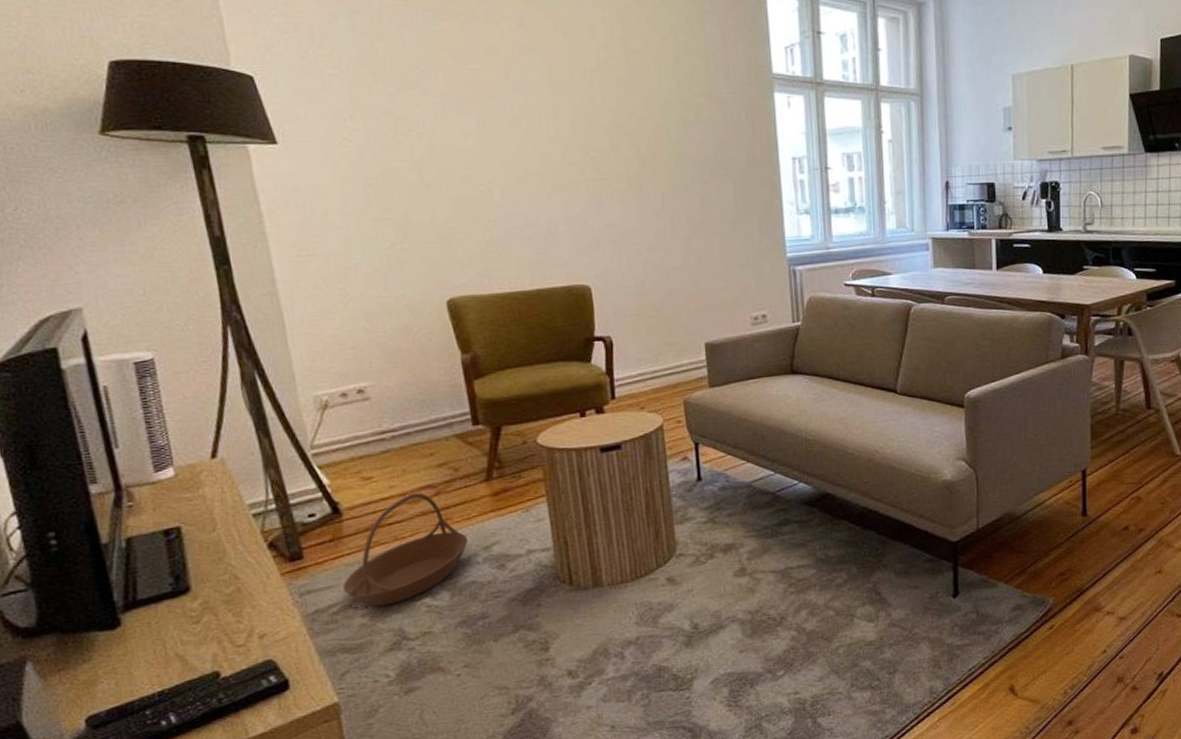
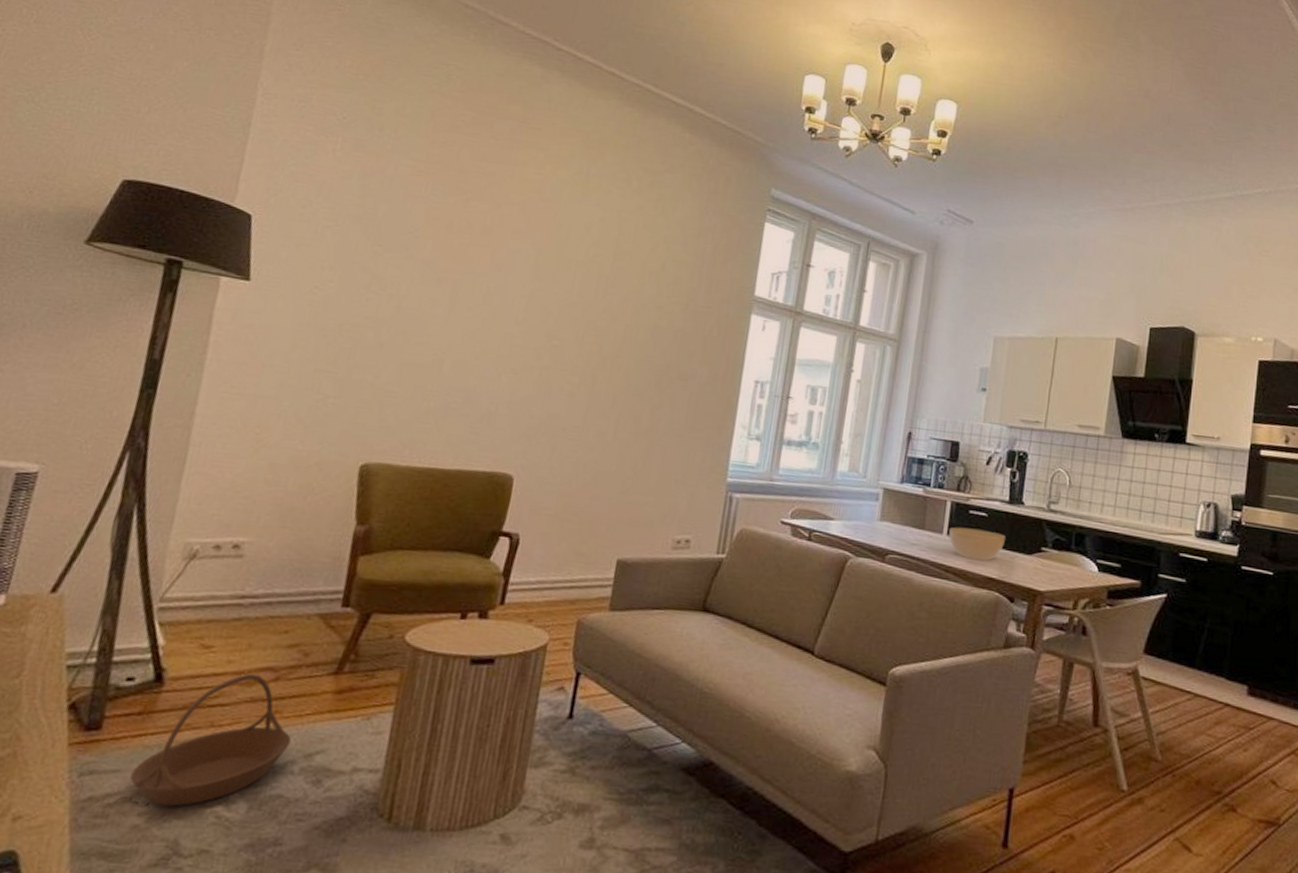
bowl: none [998,259,1051,288] -> present [949,527,1007,561]

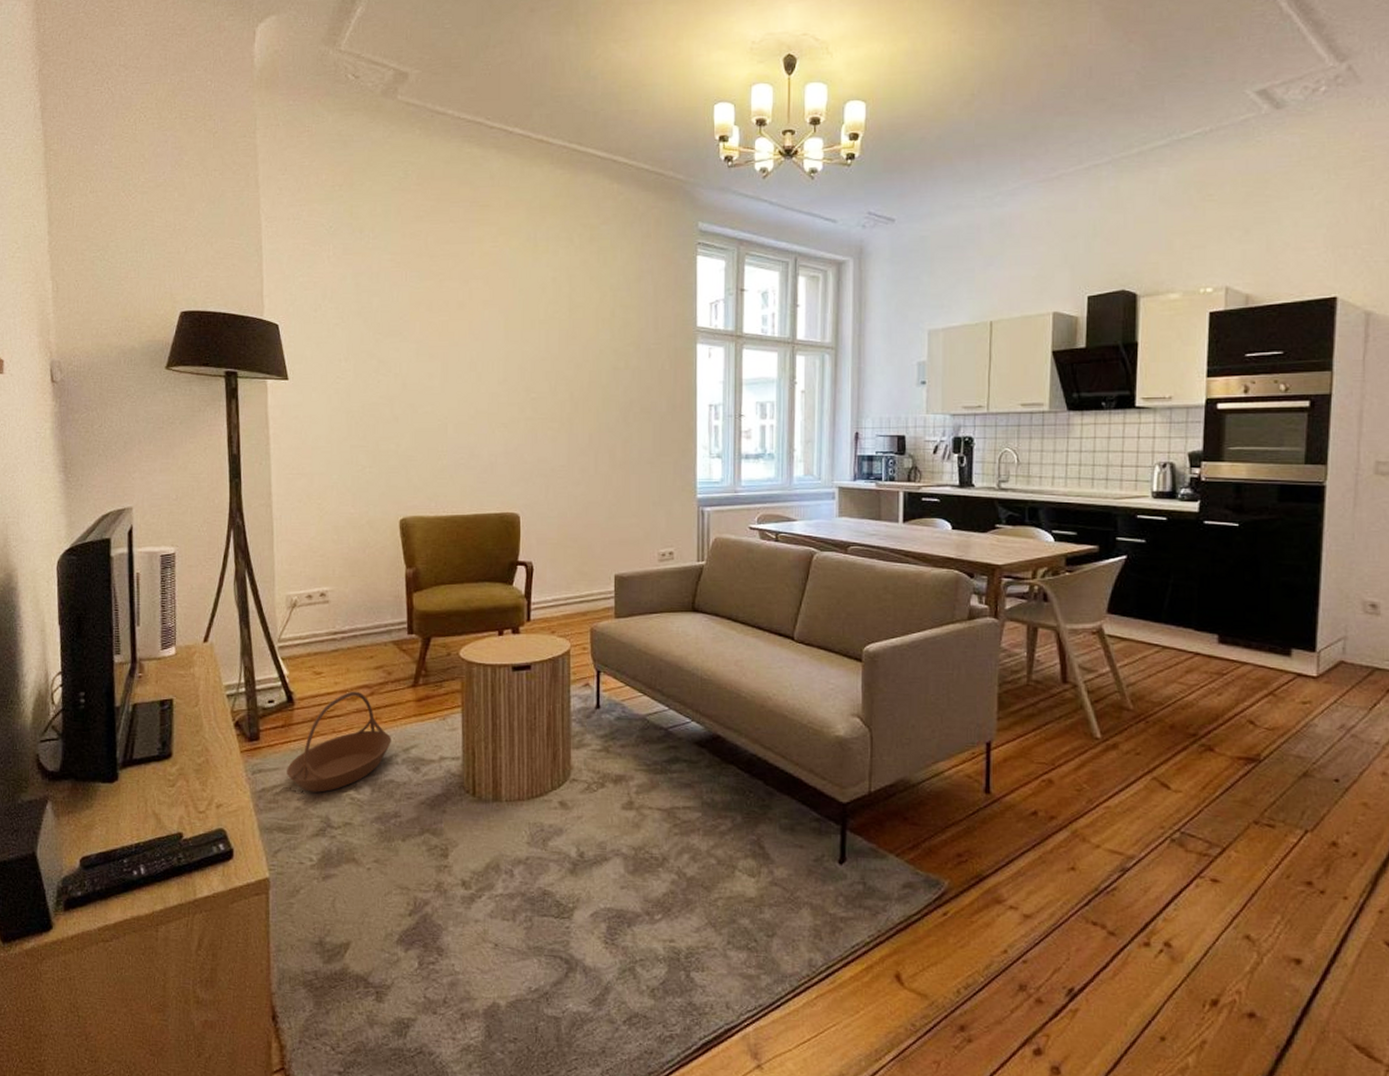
bowl: present [949,527,1007,561] -> none [904,514,960,543]

